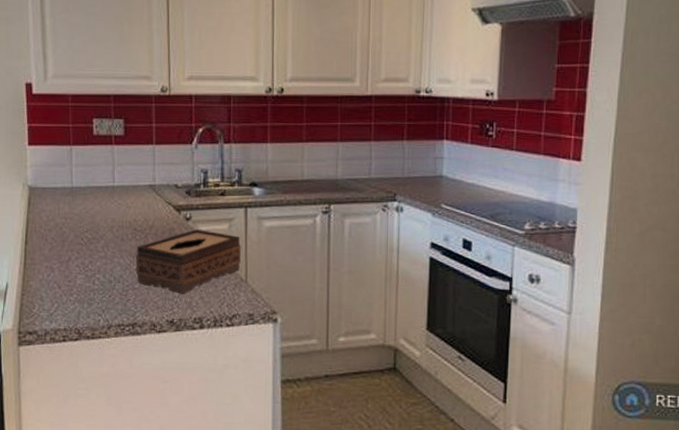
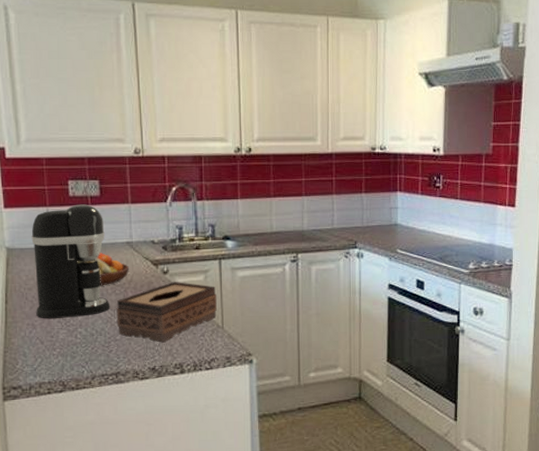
coffee maker: none [54,143,130,263] -> present [31,204,110,319]
fruit bowl: none [98,195,151,231] -> present [77,253,129,286]

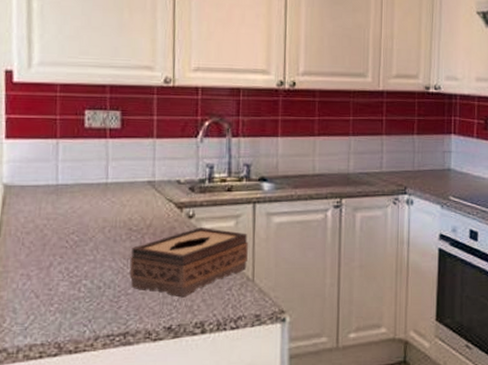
coffee maker: present [31,204,110,319] -> none [33,137,124,269]
fruit bowl: present [77,253,129,286] -> none [88,193,149,231]

